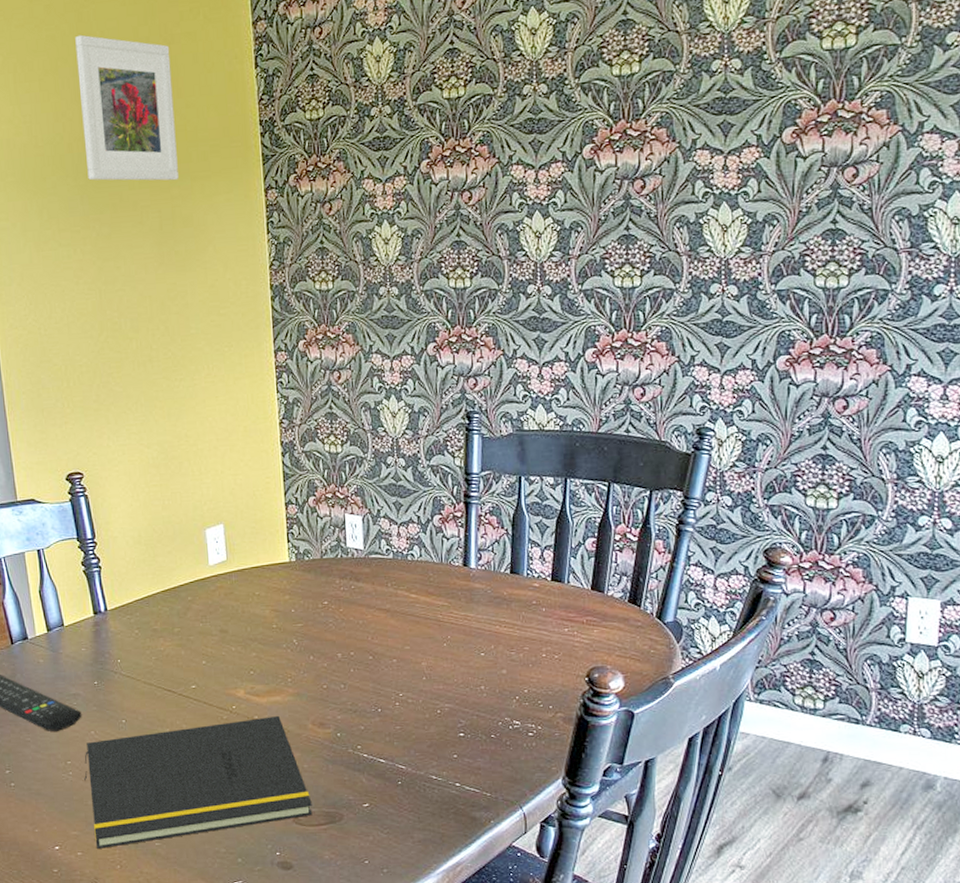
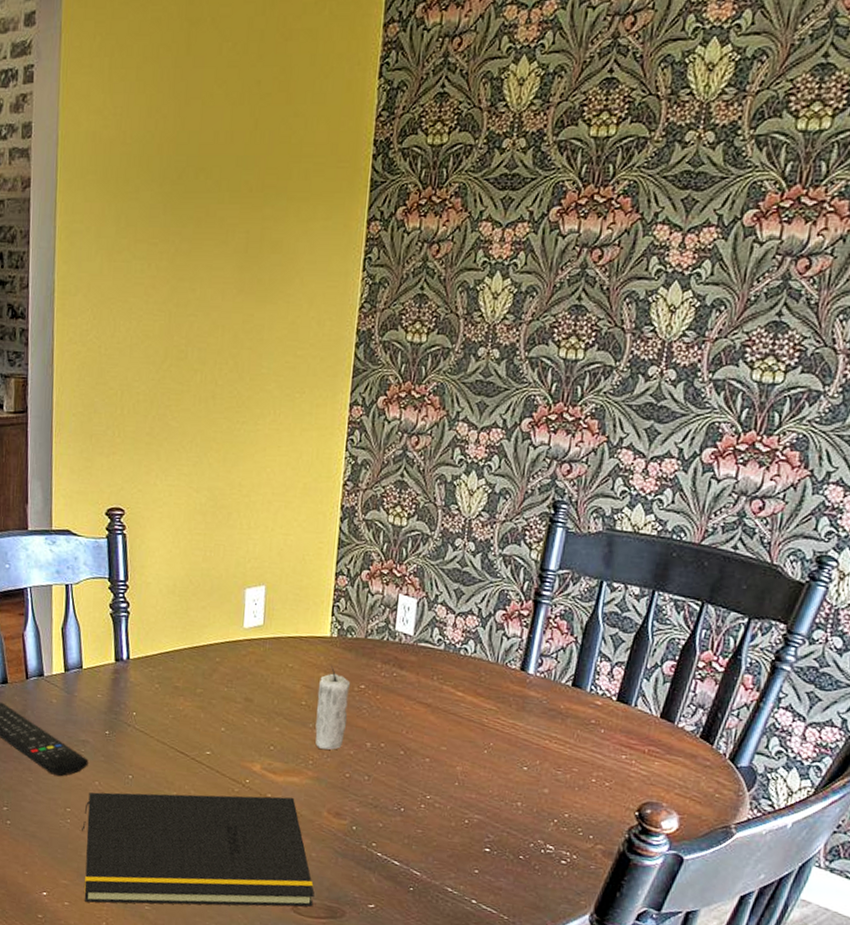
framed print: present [75,34,179,181] -> none [175,20,286,199]
candle: none [285,588,317,667] -> present [315,666,351,751]

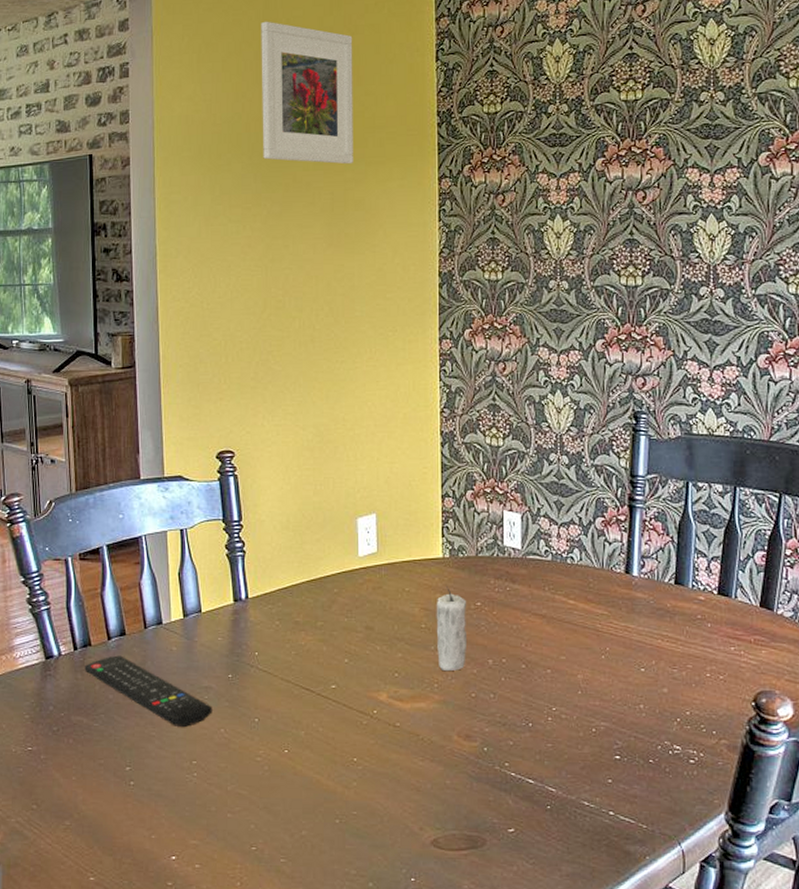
notepad: present [82,792,315,907] -> none [209,723,453,862]
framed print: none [175,20,286,199] -> present [261,21,353,165]

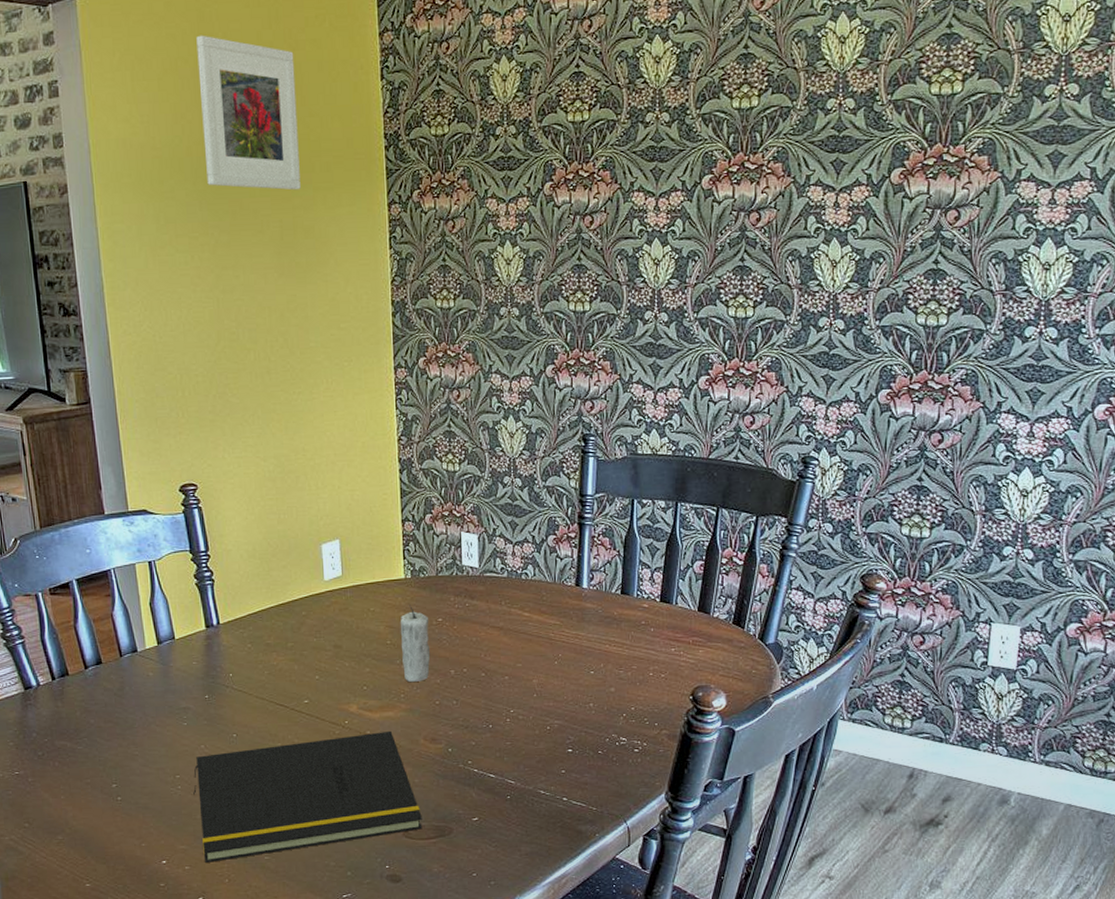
remote control: present [84,655,213,727] -> none [64,683,192,745]
notepad: none [209,723,453,862] -> present [193,730,422,863]

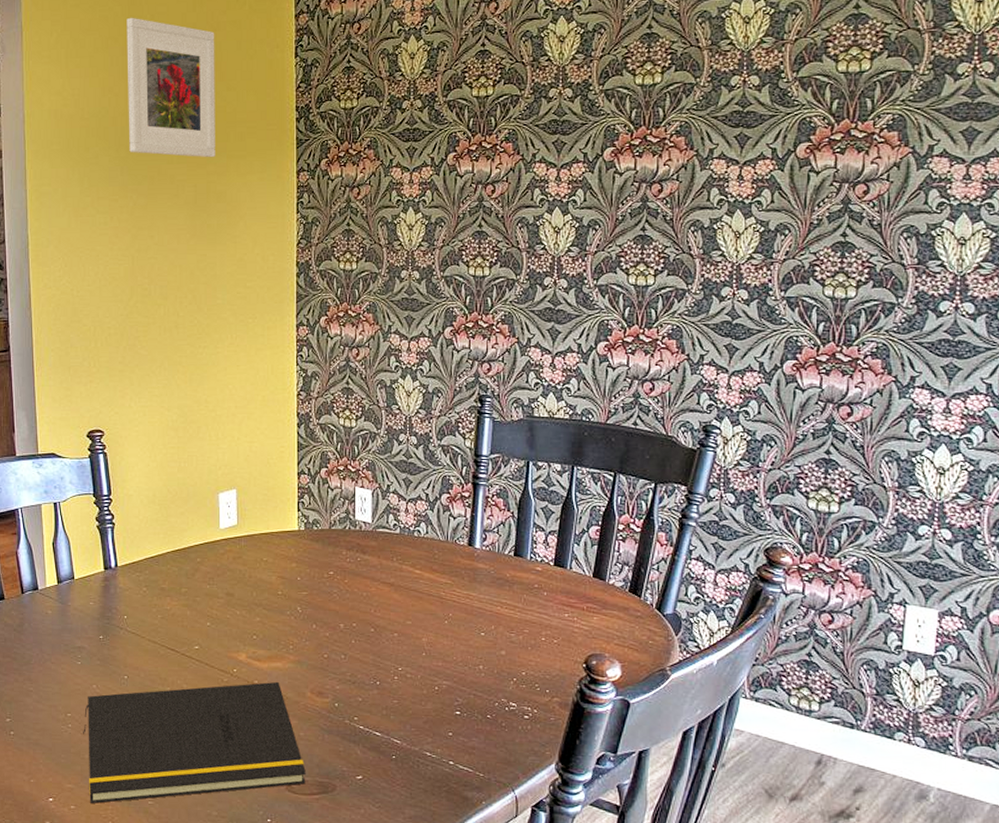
candle: present [400,605,431,683] -> none [291,557,321,635]

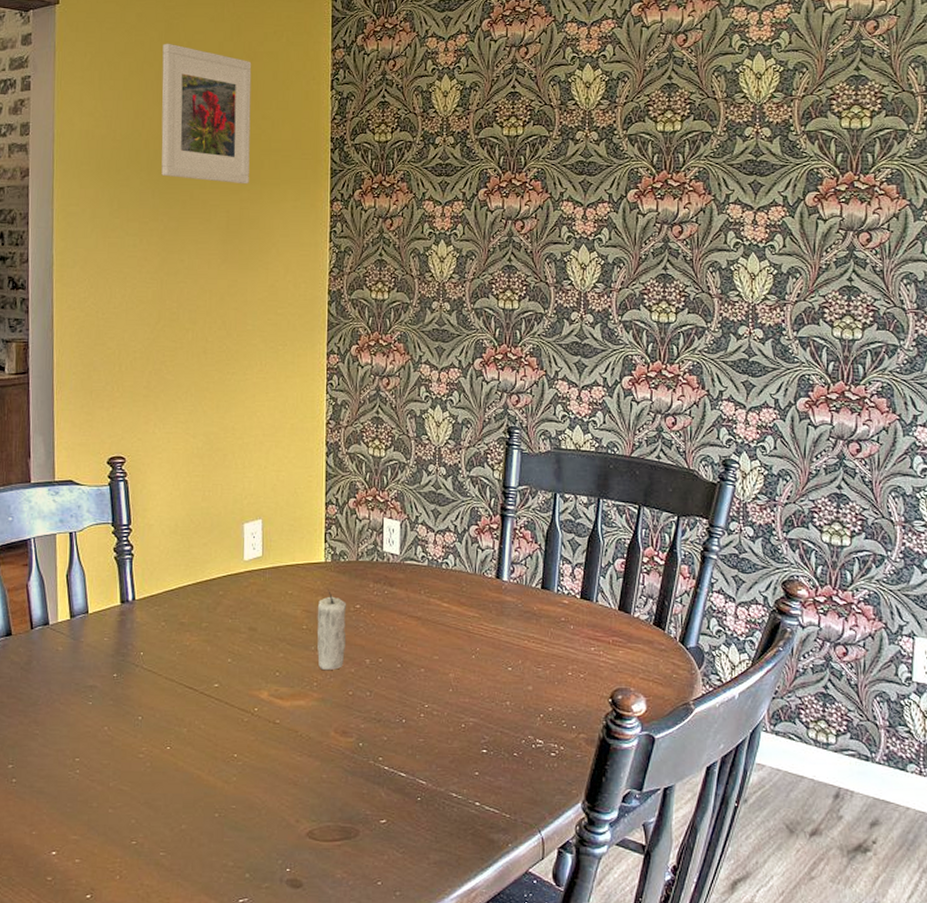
notepad: present [83,681,306,804] -> none [92,720,328,856]
candle: none [291,557,321,635] -> present [316,589,347,671]

